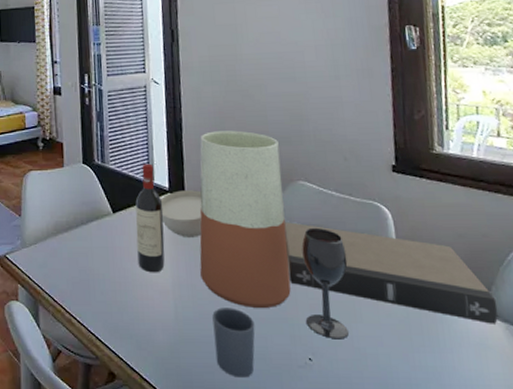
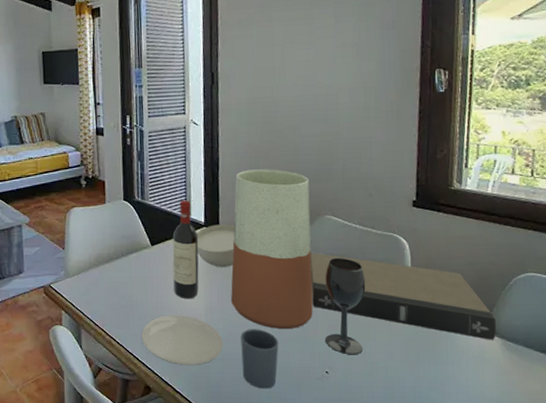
plate: none [103,291,194,350] -> present [141,315,224,366]

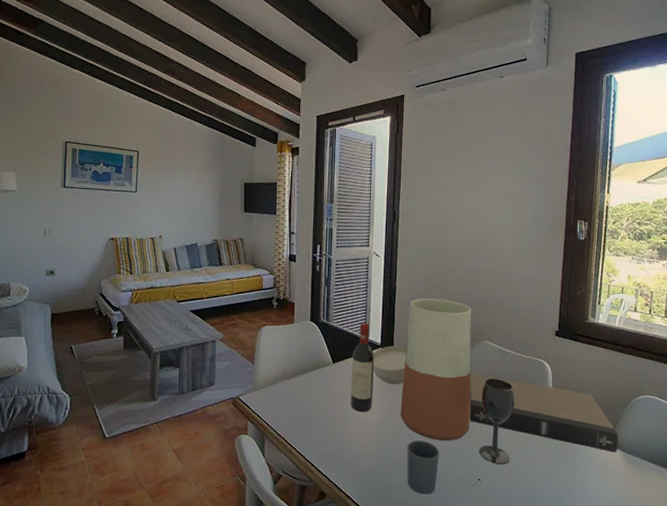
plate: present [141,315,224,366] -> none [319,427,392,473]

